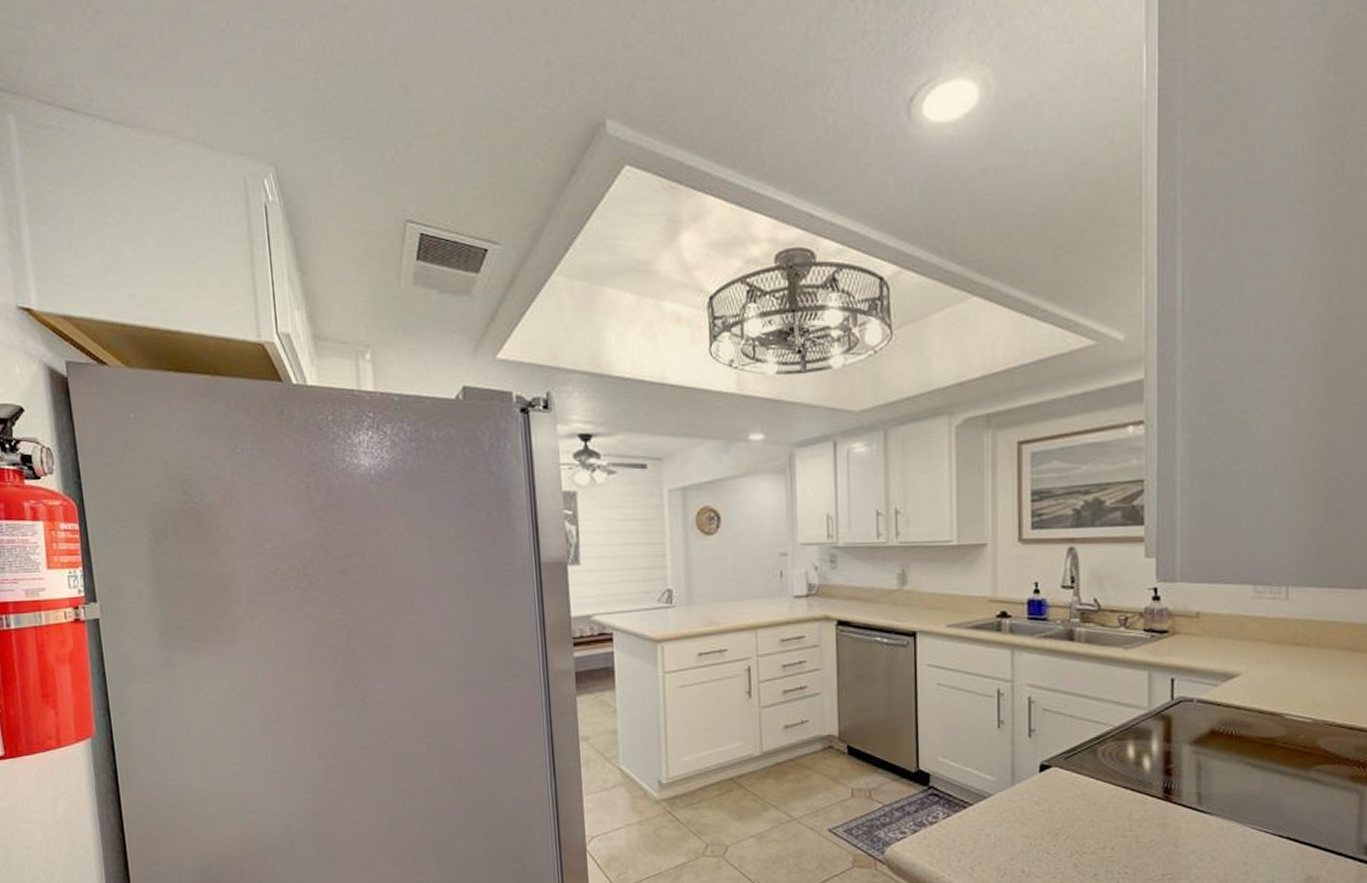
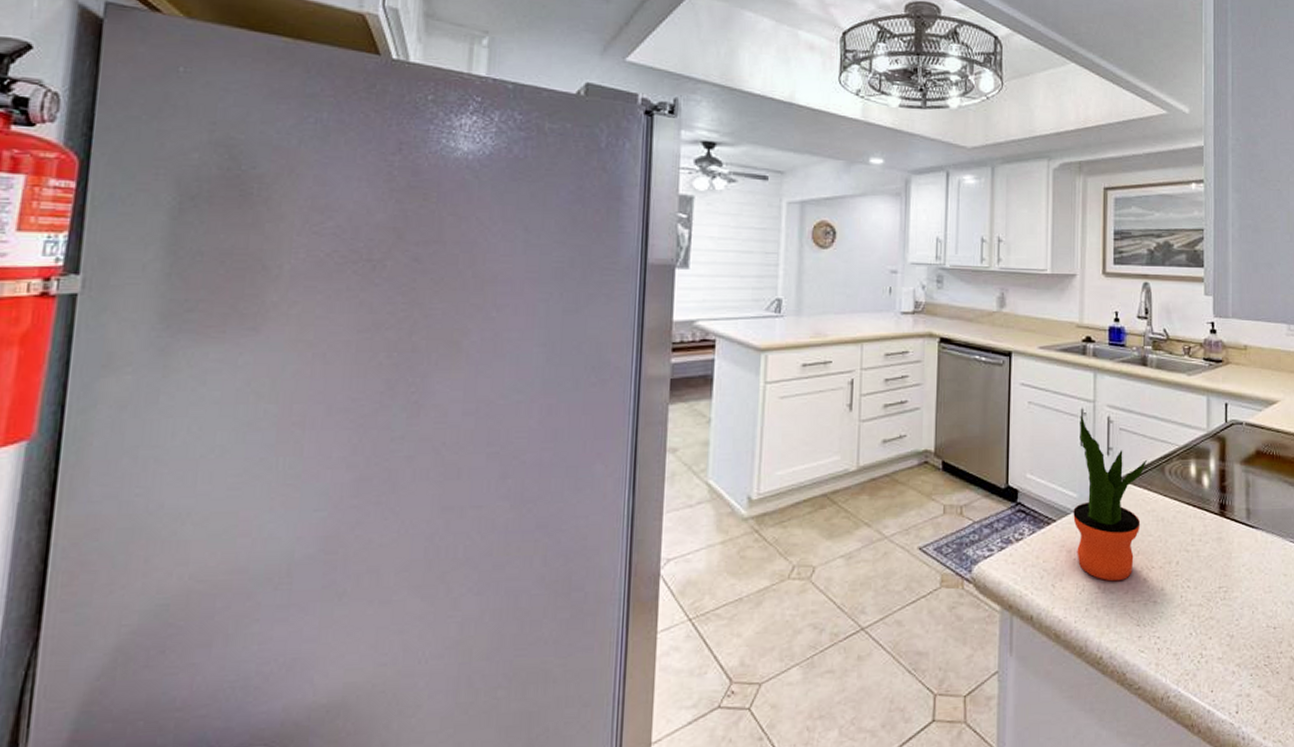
potted plant: none [992,696,1077,866] -> present [1073,415,1148,582]

